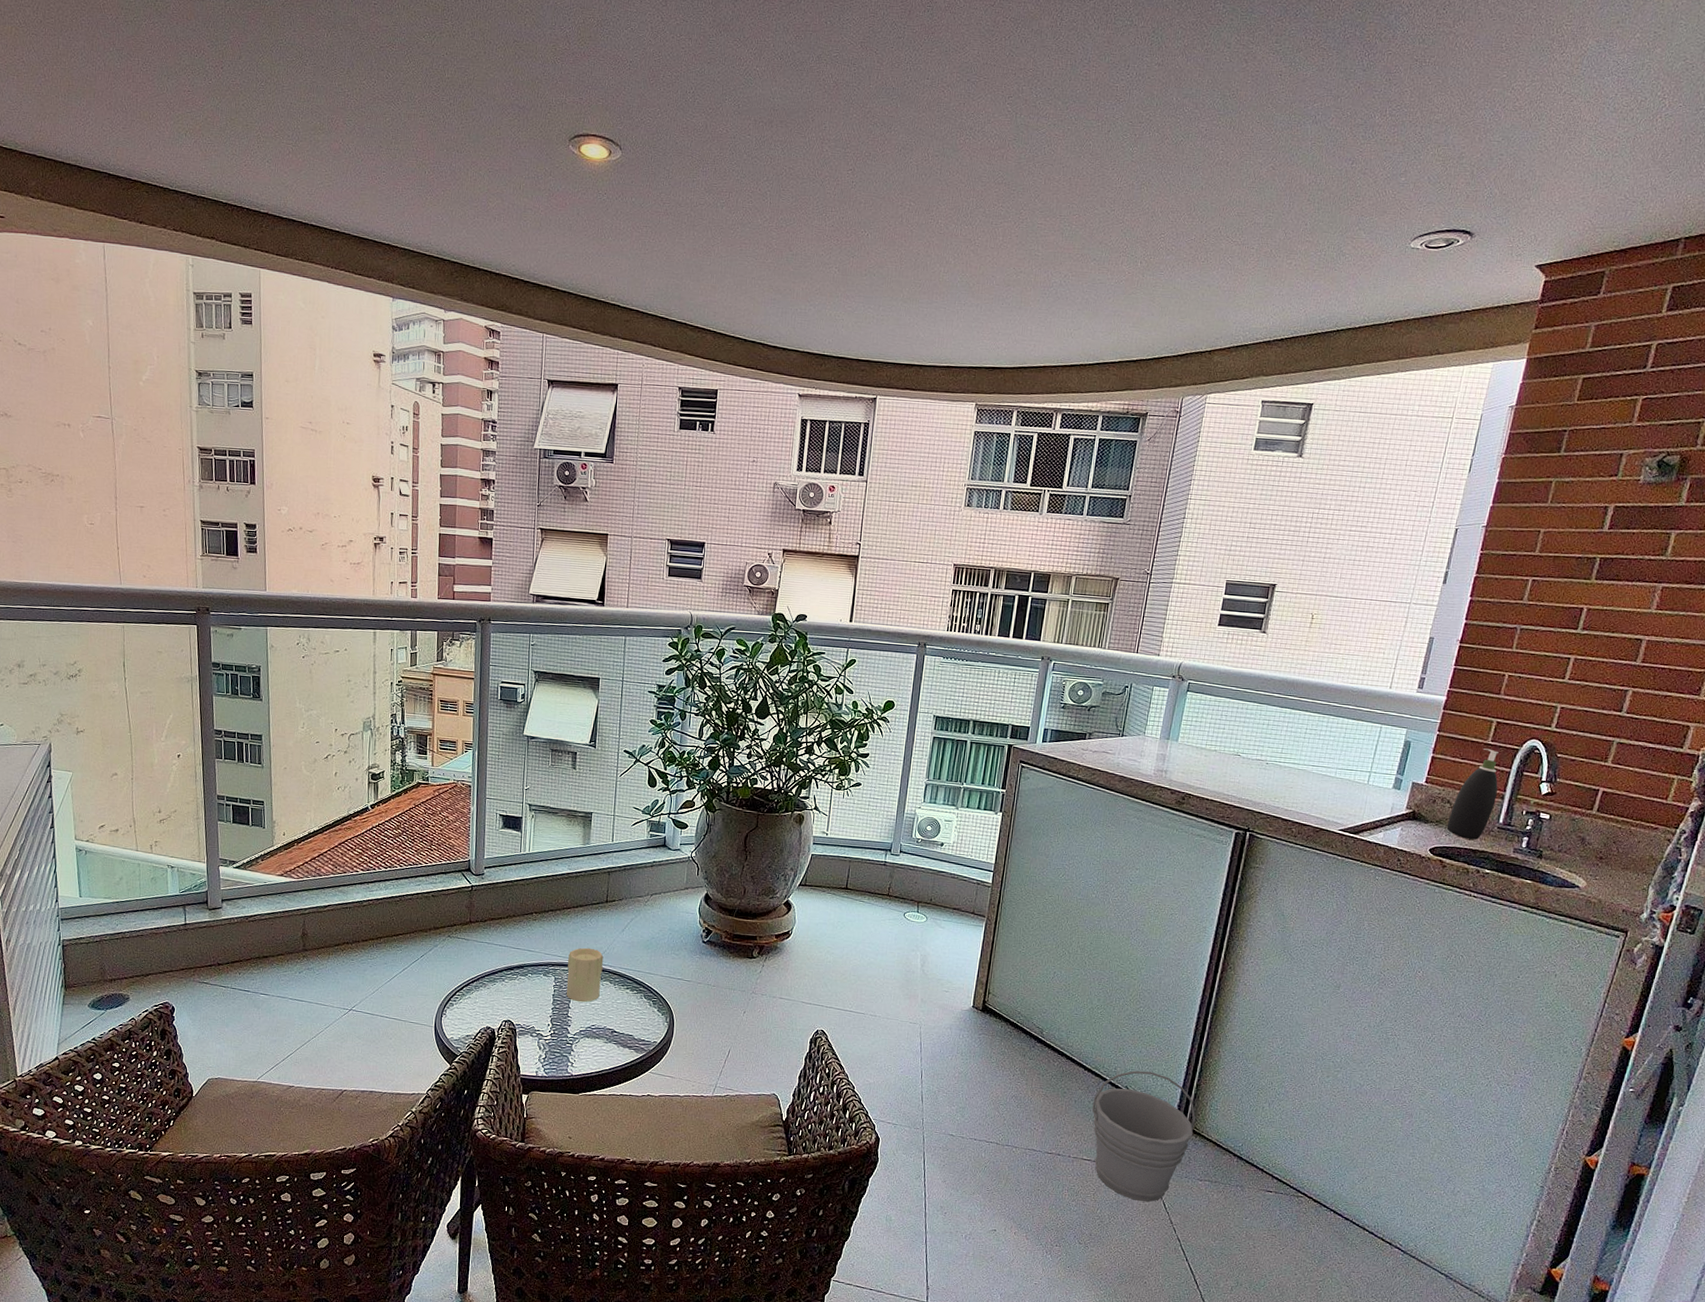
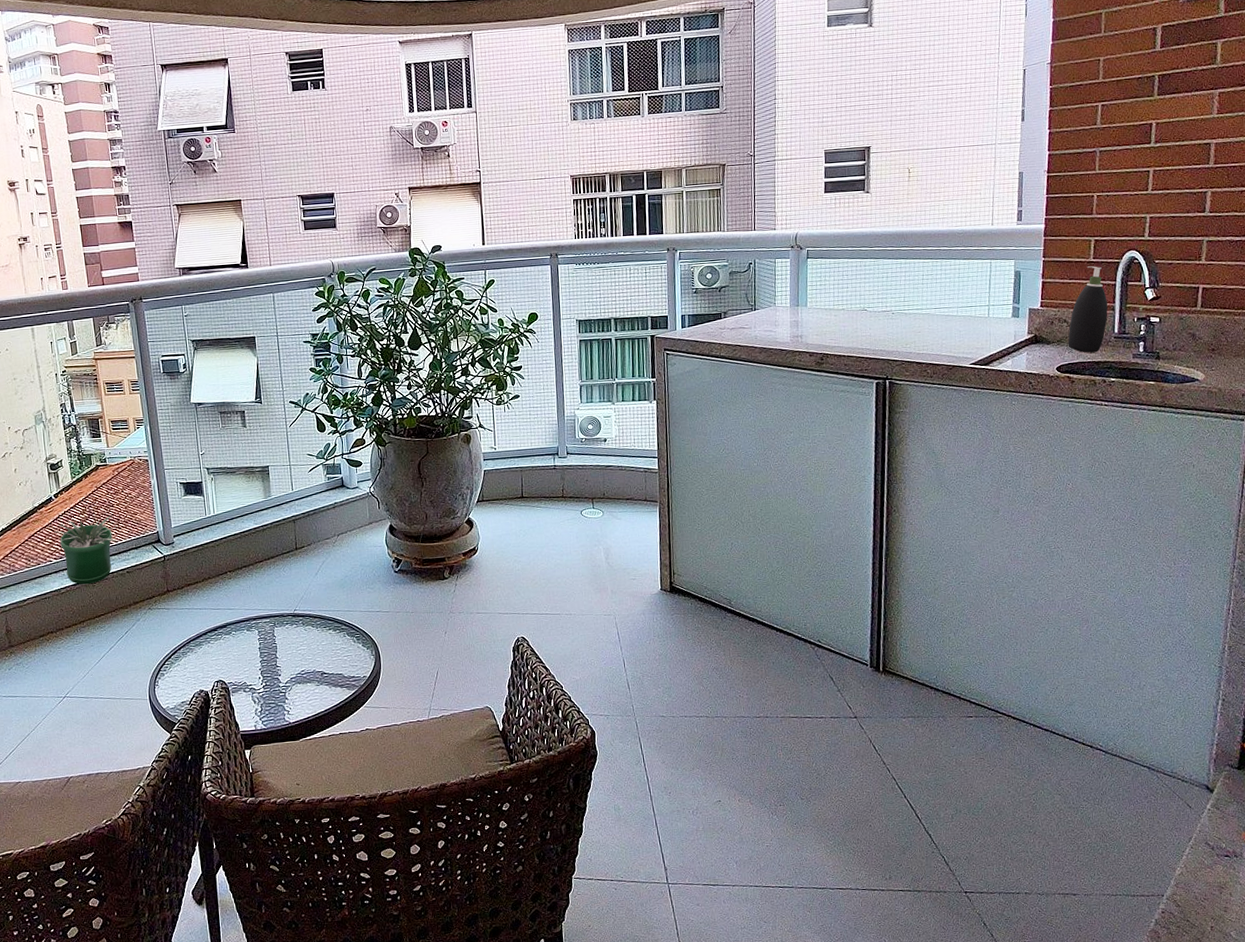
planter: none [365,833,431,902] -> present [54,515,122,585]
candle: present [566,947,604,1003] -> none [267,596,304,651]
bucket: present [1092,1070,1196,1202] -> none [790,622,889,748]

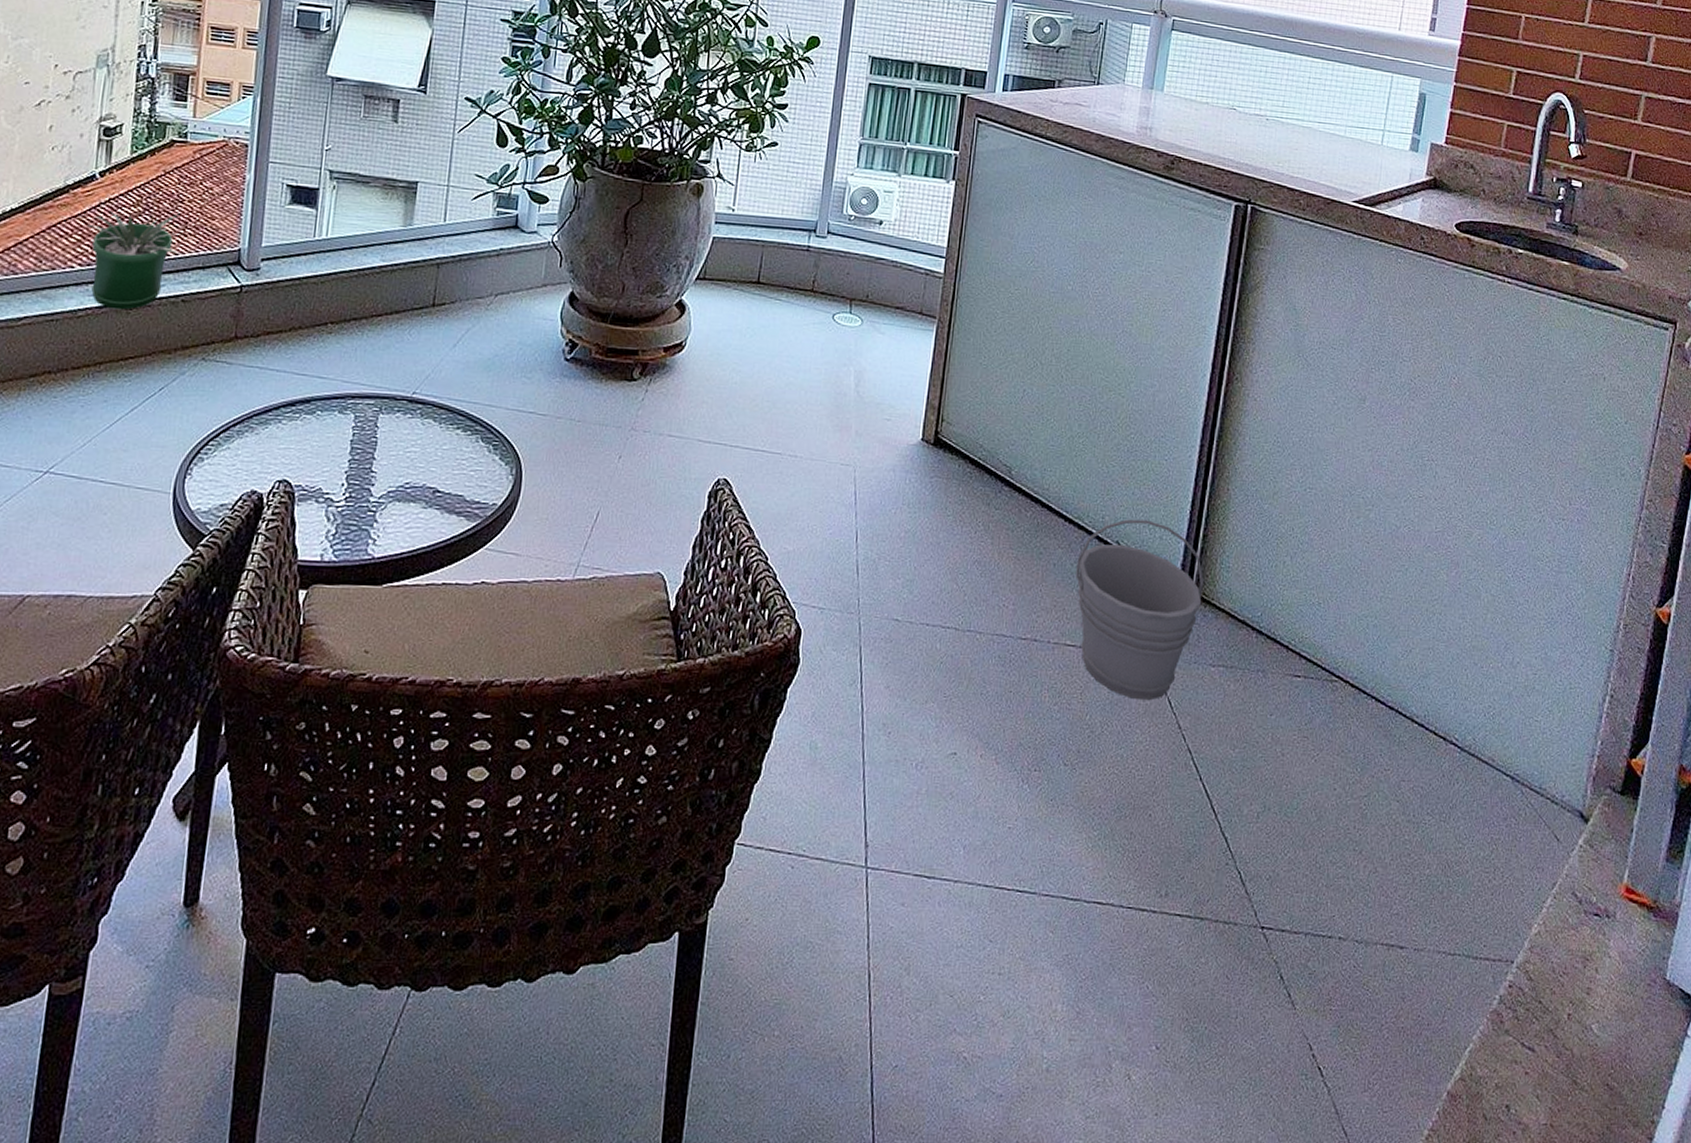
bucket: none [790,622,889,748] -> present [1076,519,1204,701]
soap dispenser: present [1068,266,1108,353] -> none [1472,103,1524,213]

